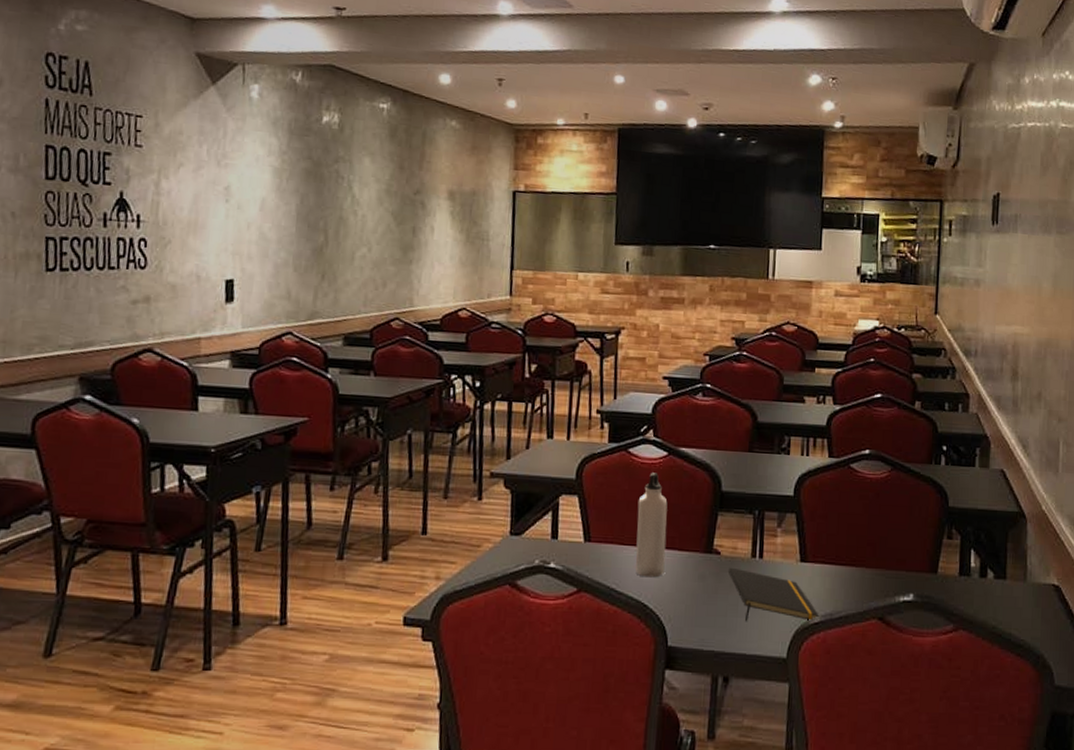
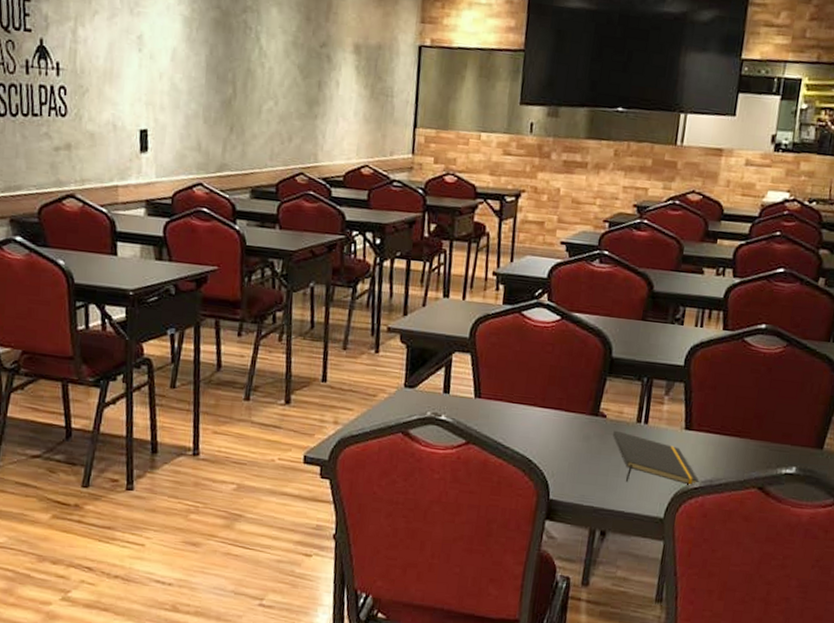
water bottle: present [635,472,668,578] -> none [522,335,558,436]

